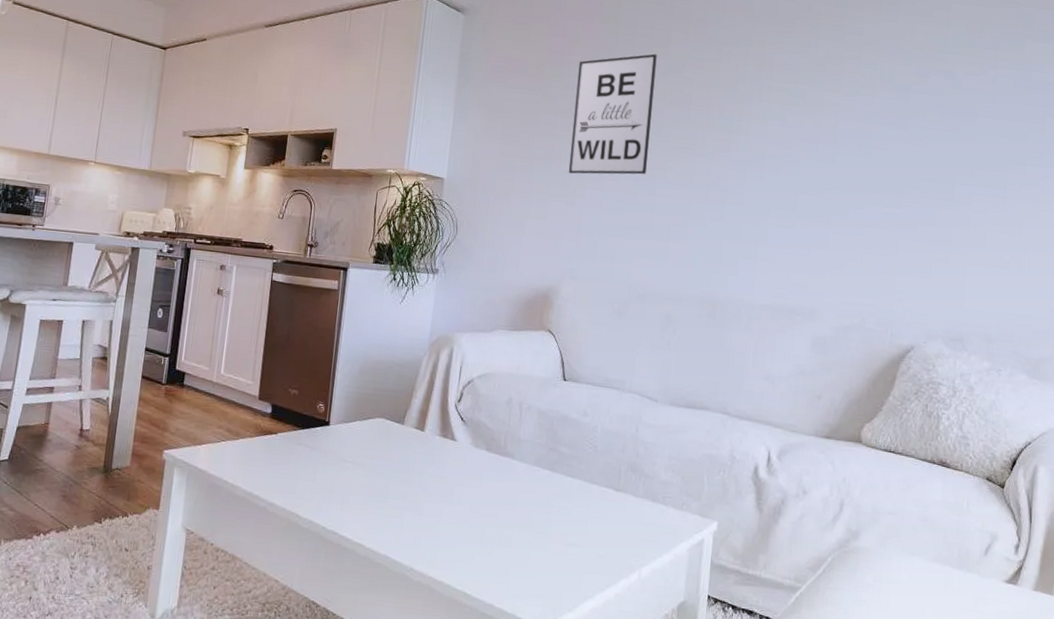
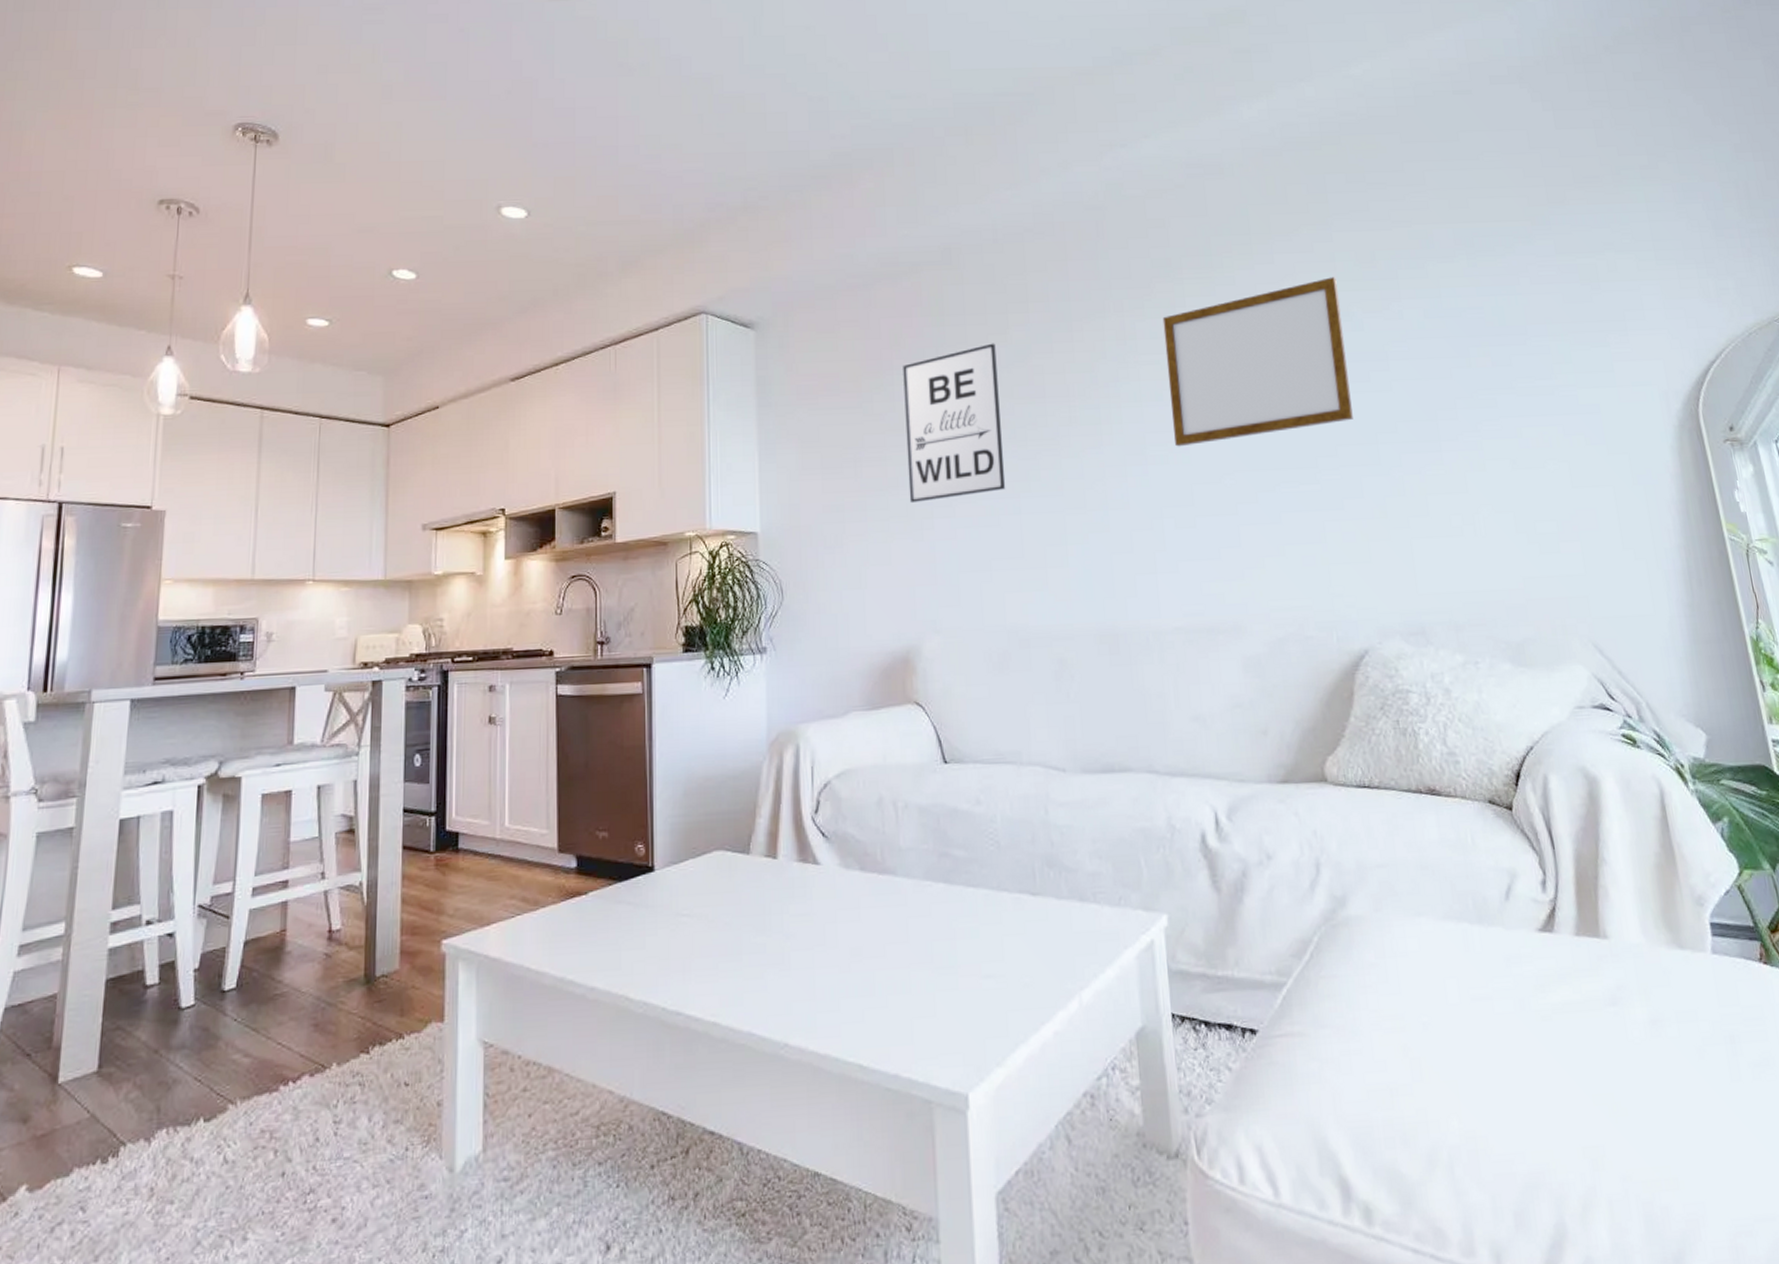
writing board: none [789,40,947,162] -> present [1162,277,1353,447]

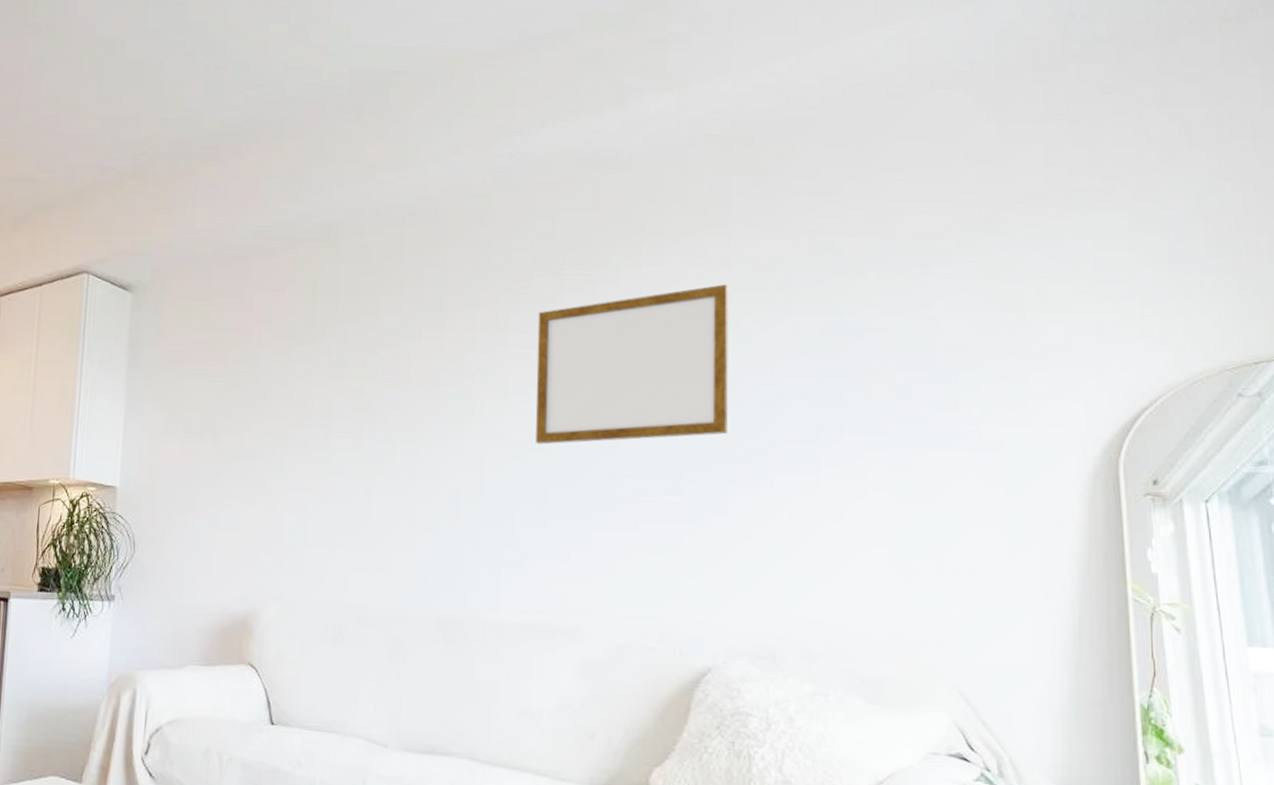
wall art: present [903,343,1006,504] -> none [264,324,365,474]

